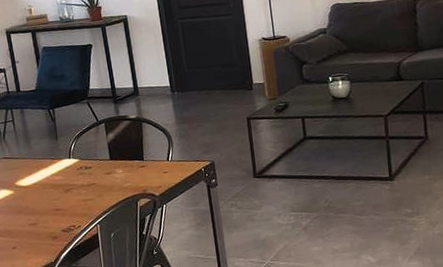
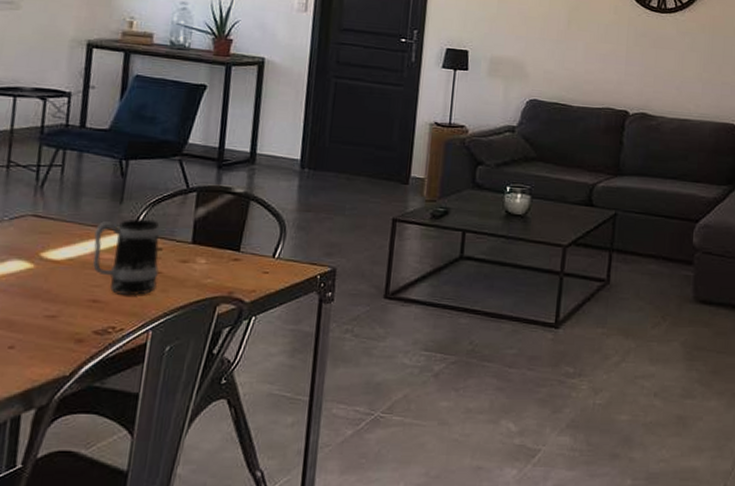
mug: none [45,148,95,203] -> present [93,219,160,296]

